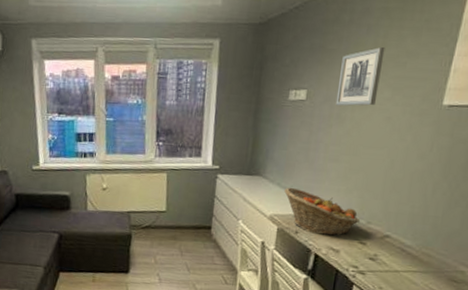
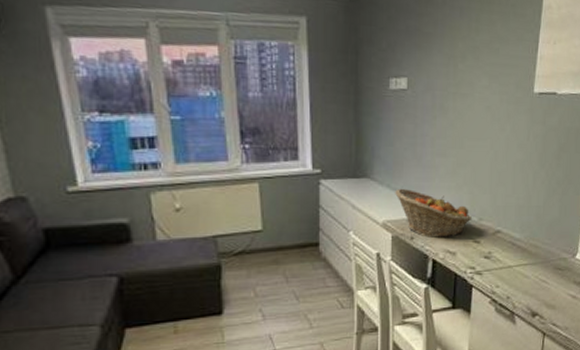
wall art: present [335,46,385,106] -> none [437,31,478,96]

